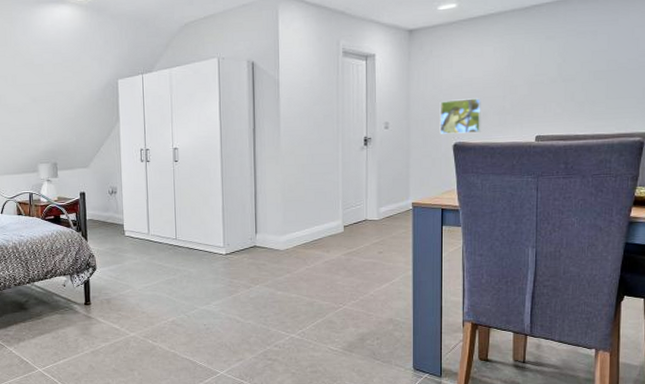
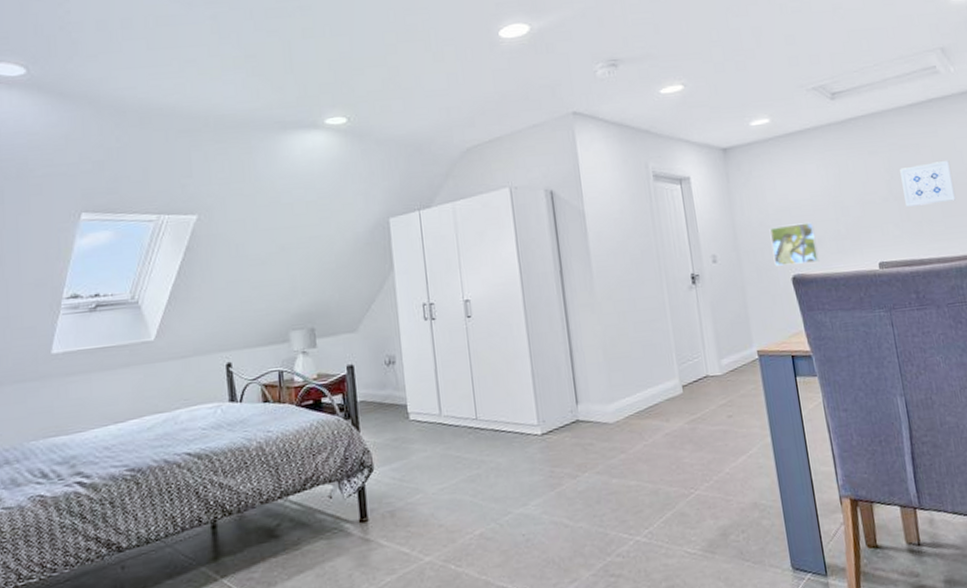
wall art: none [572,46,624,88] -> present [900,160,955,207]

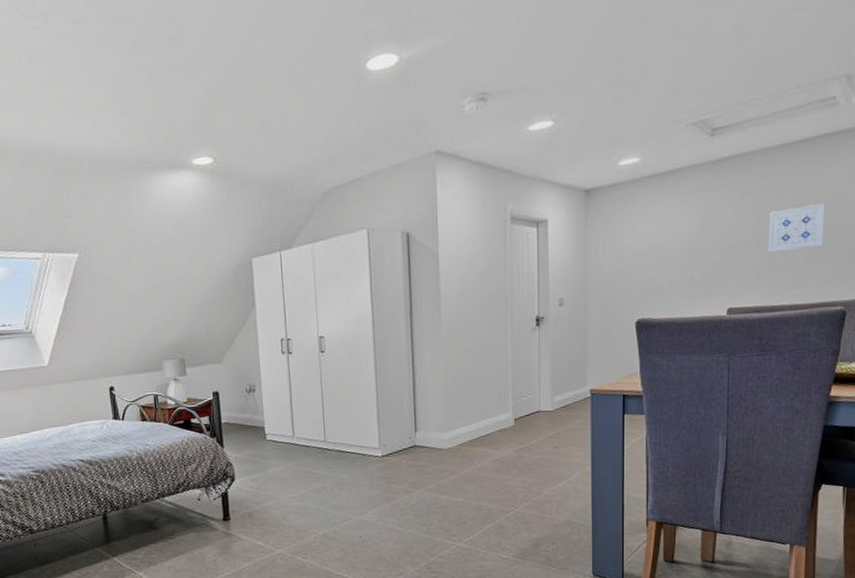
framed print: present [769,222,820,266] -> none [621,267,667,310]

